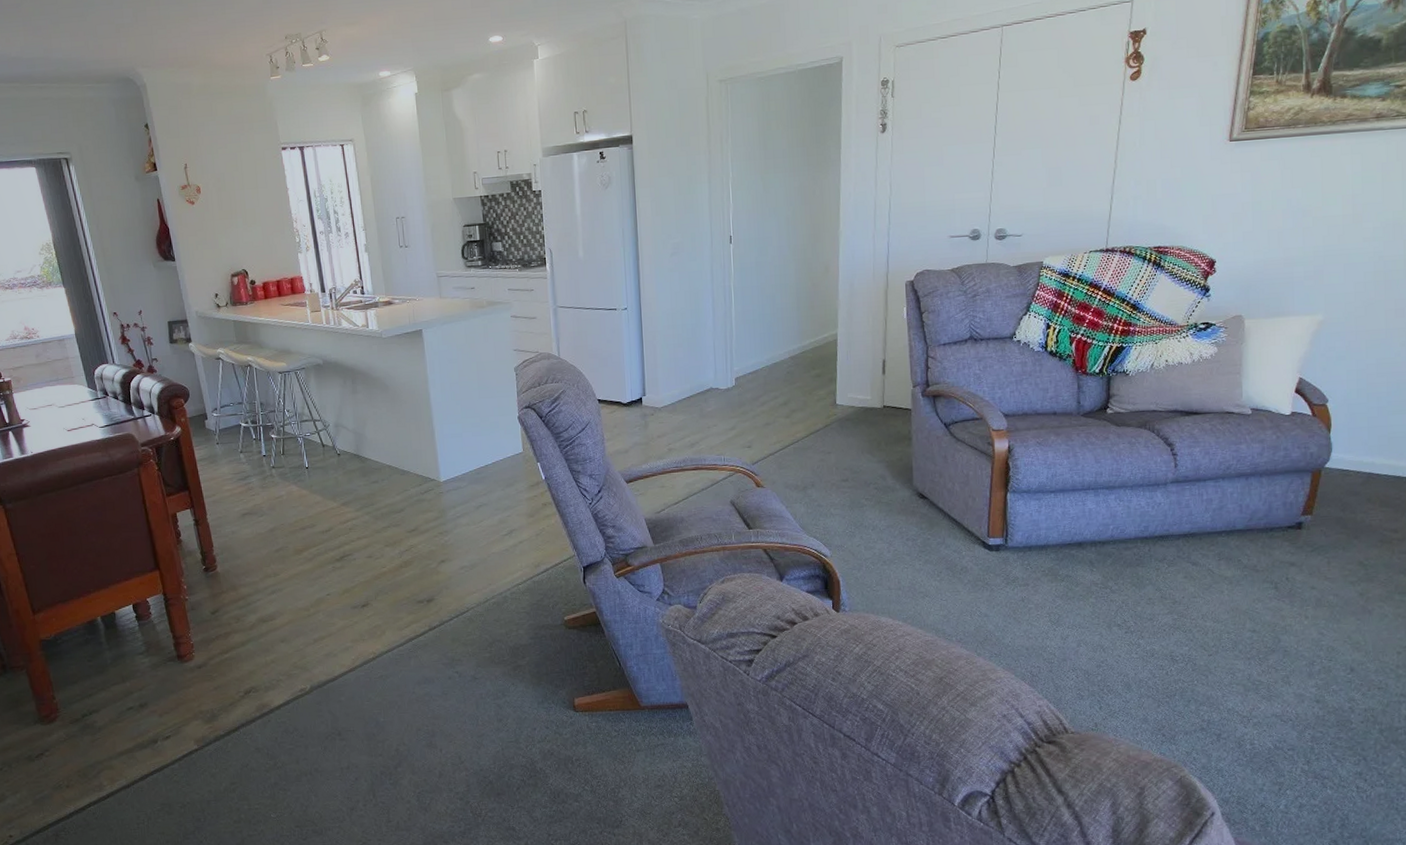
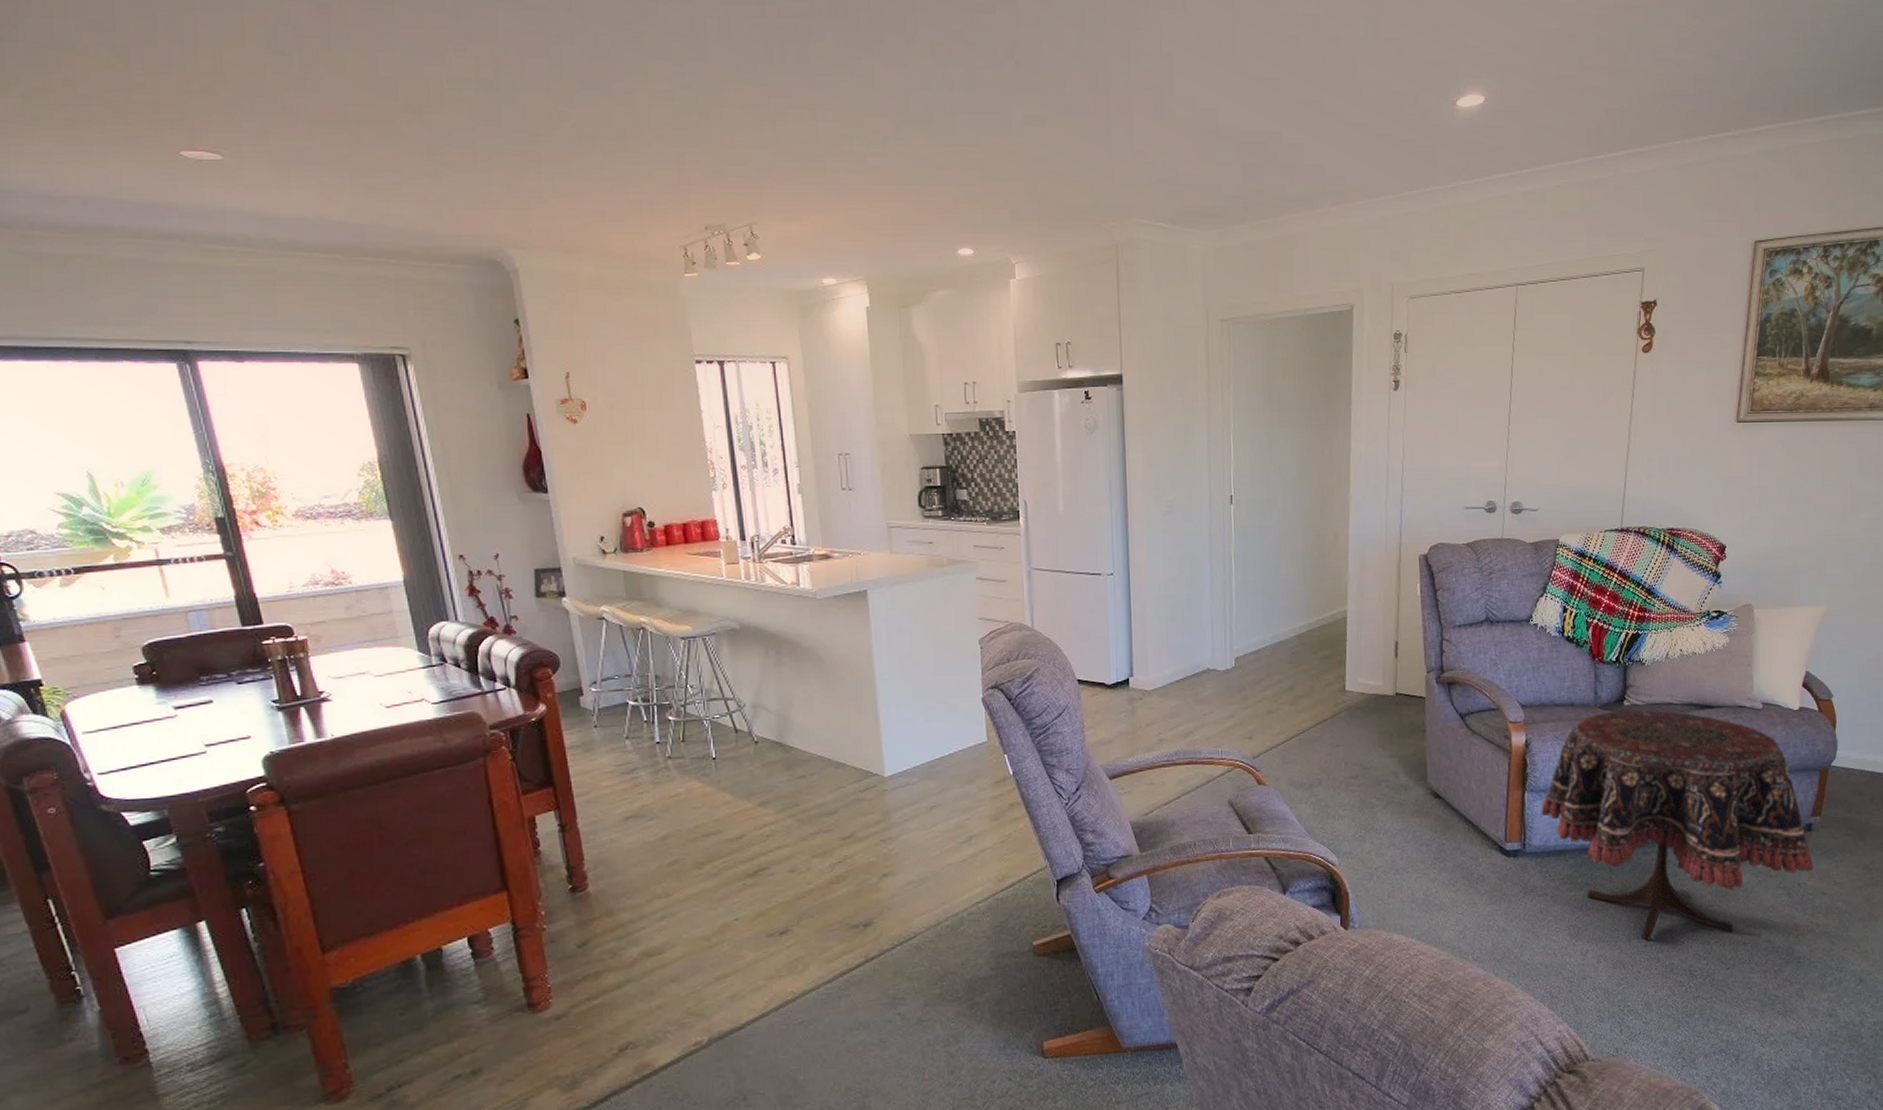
side table: none [1023,417,1303,628] -> present [1541,709,1813,941]

